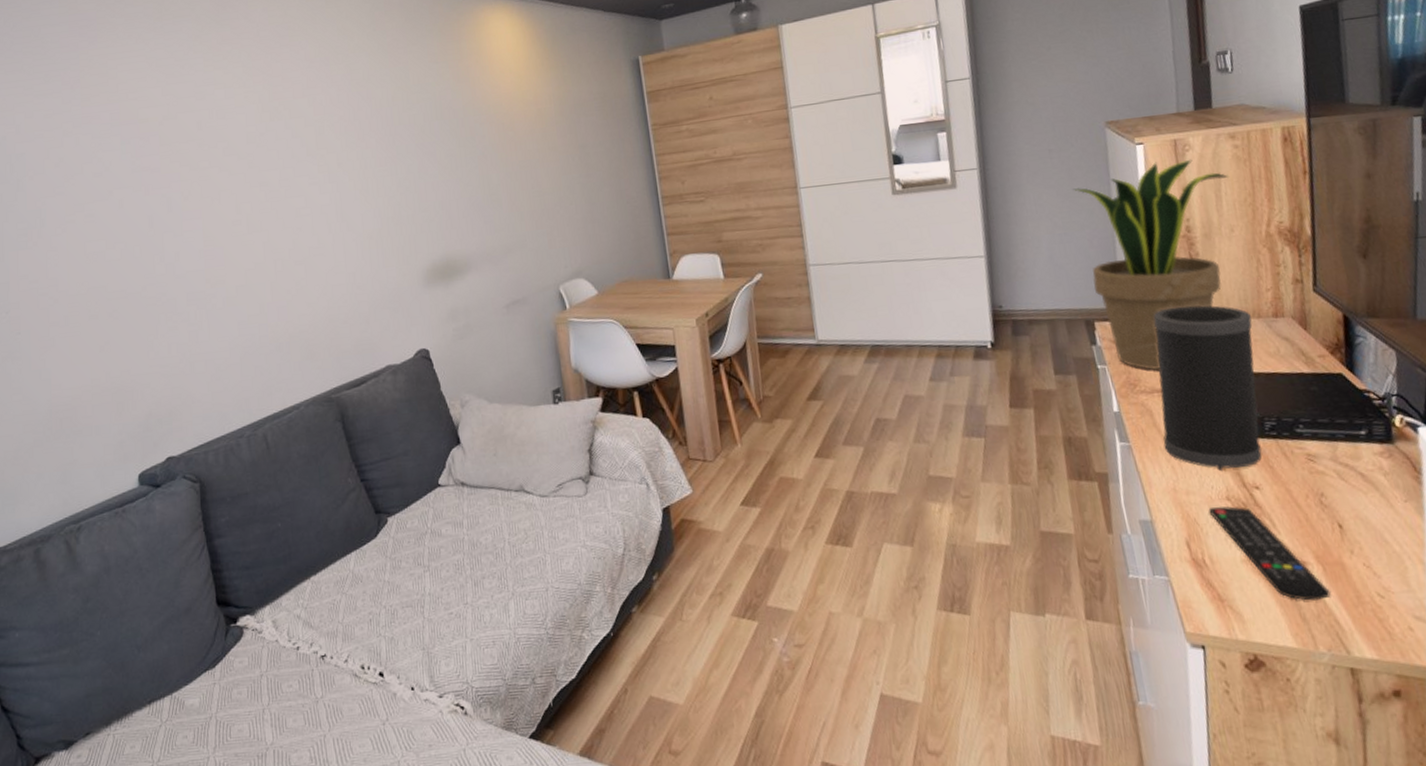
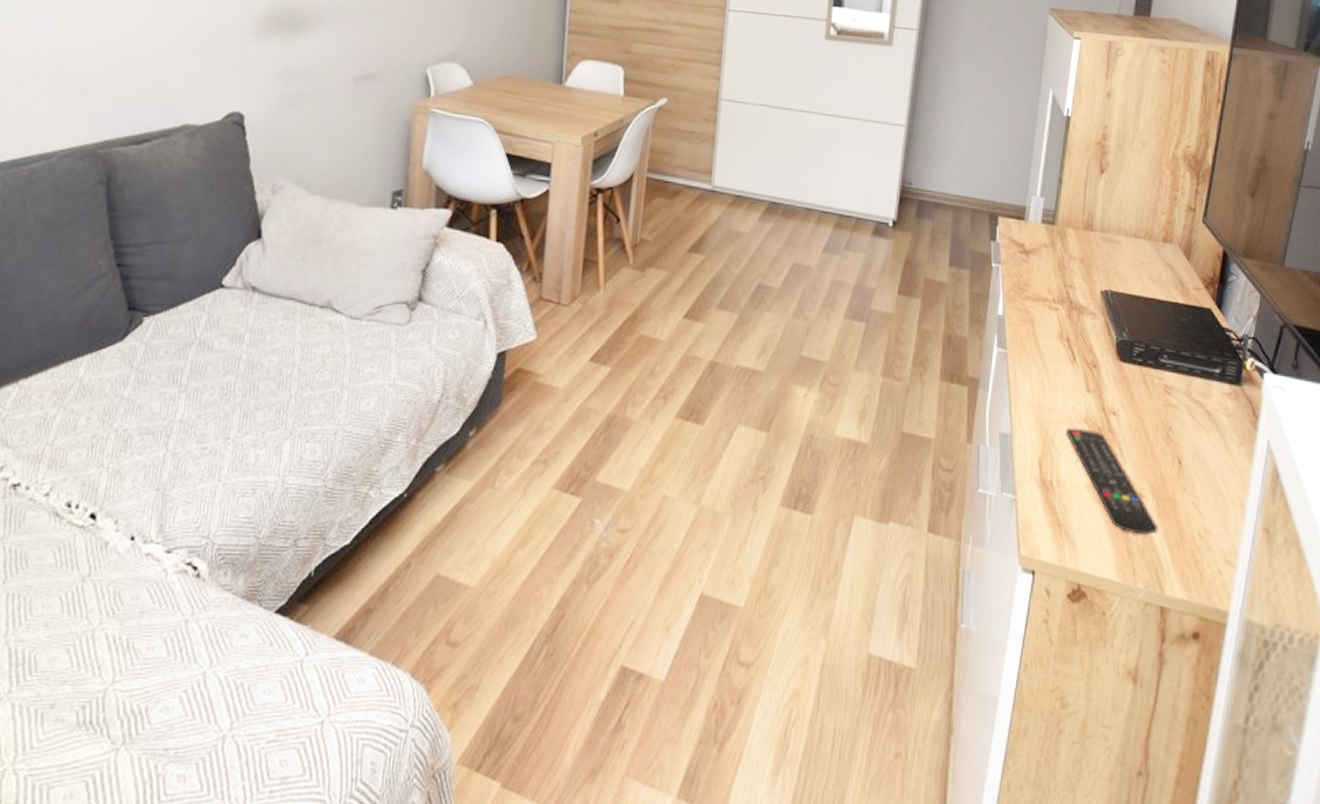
potted plant: present [1072,159,1230,370] -> none [1005,60,1152,278]
speaker: present [1153,305,1262,471] -> none [1038,214,1143,391]

